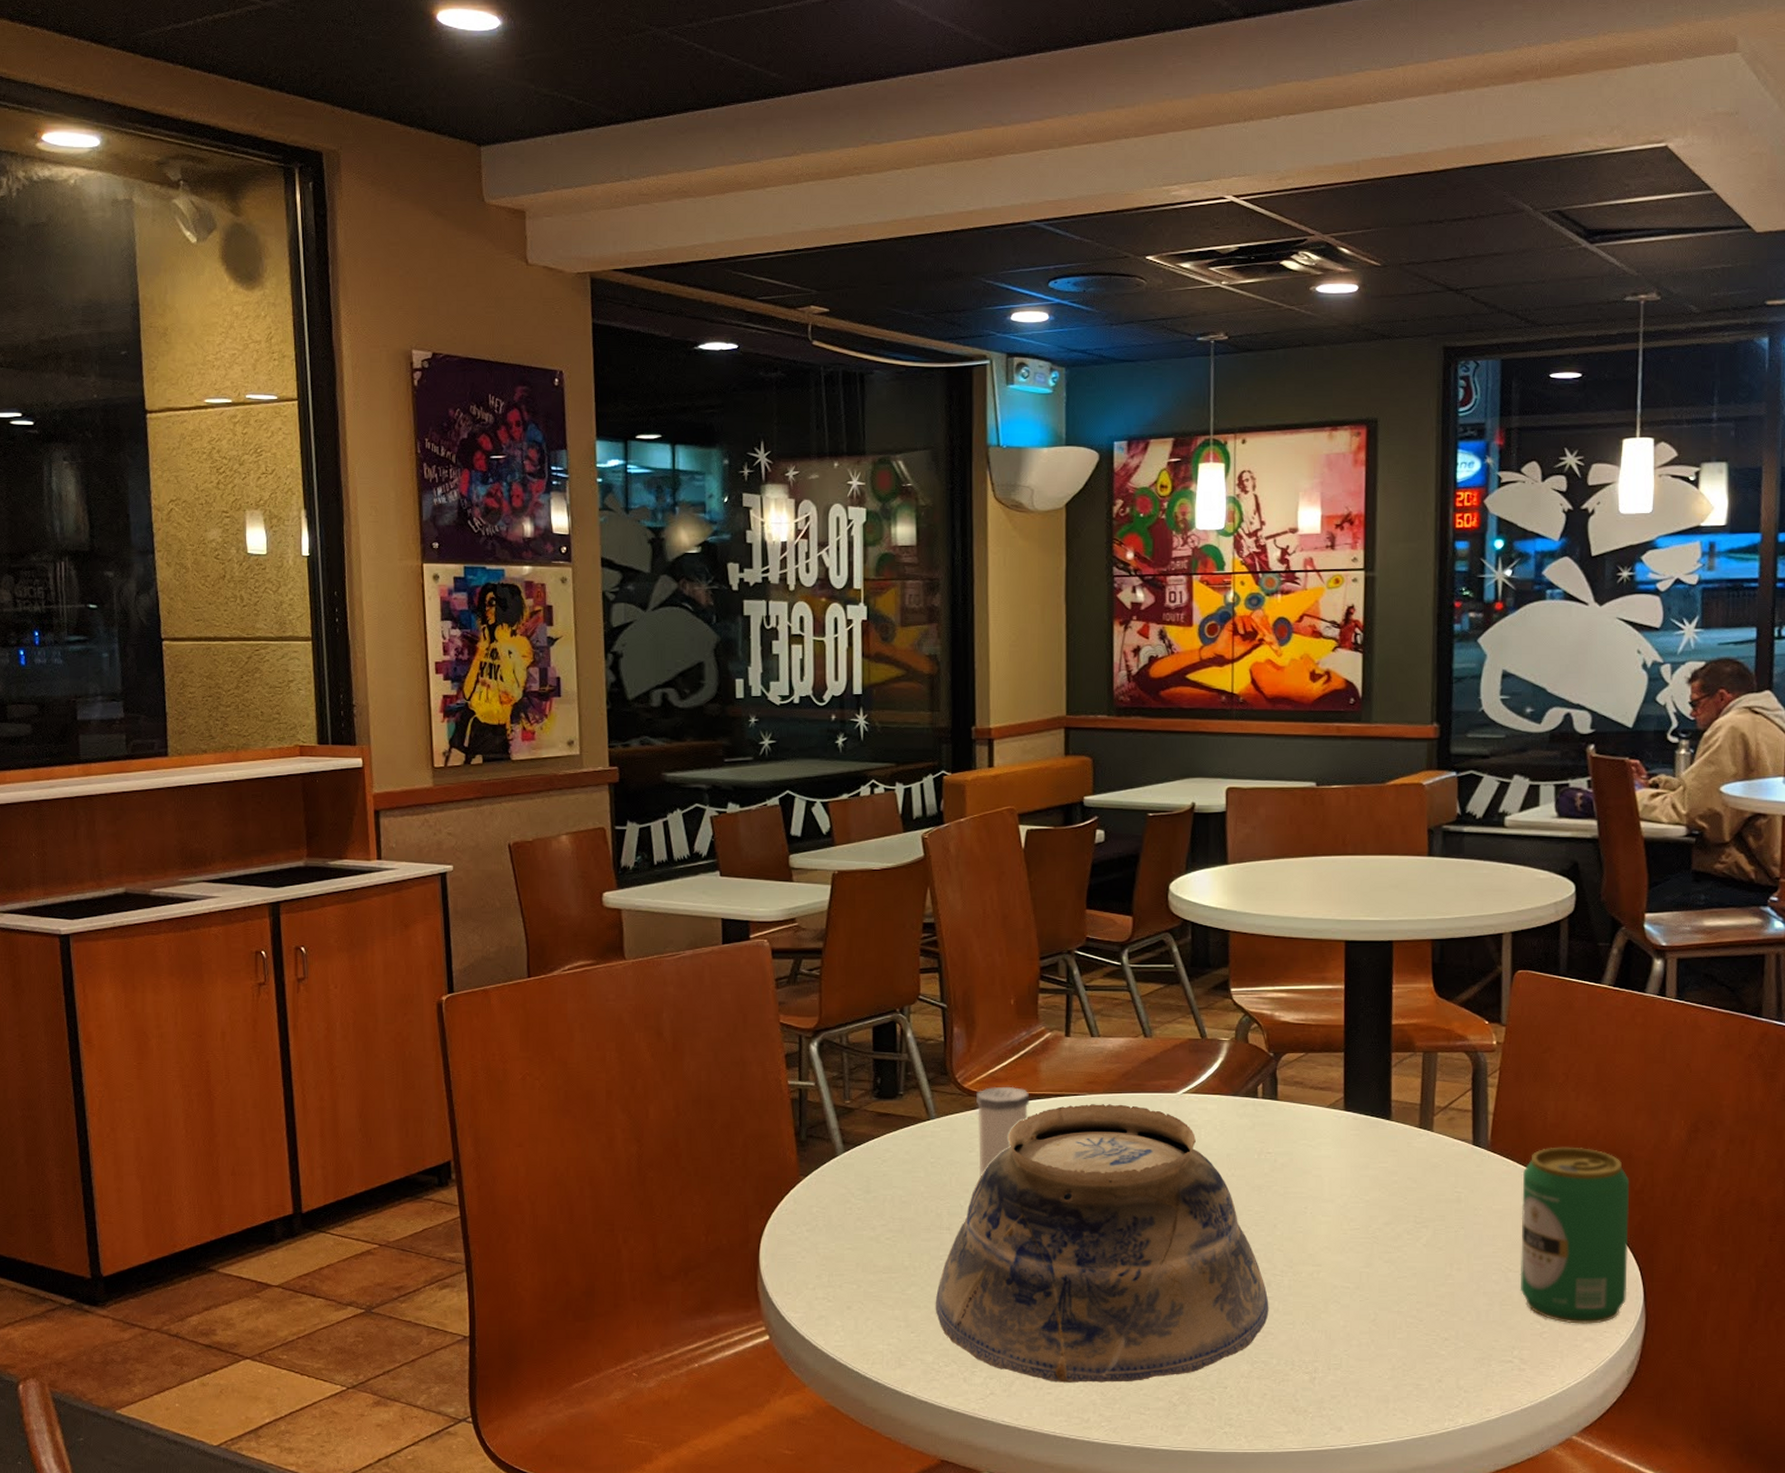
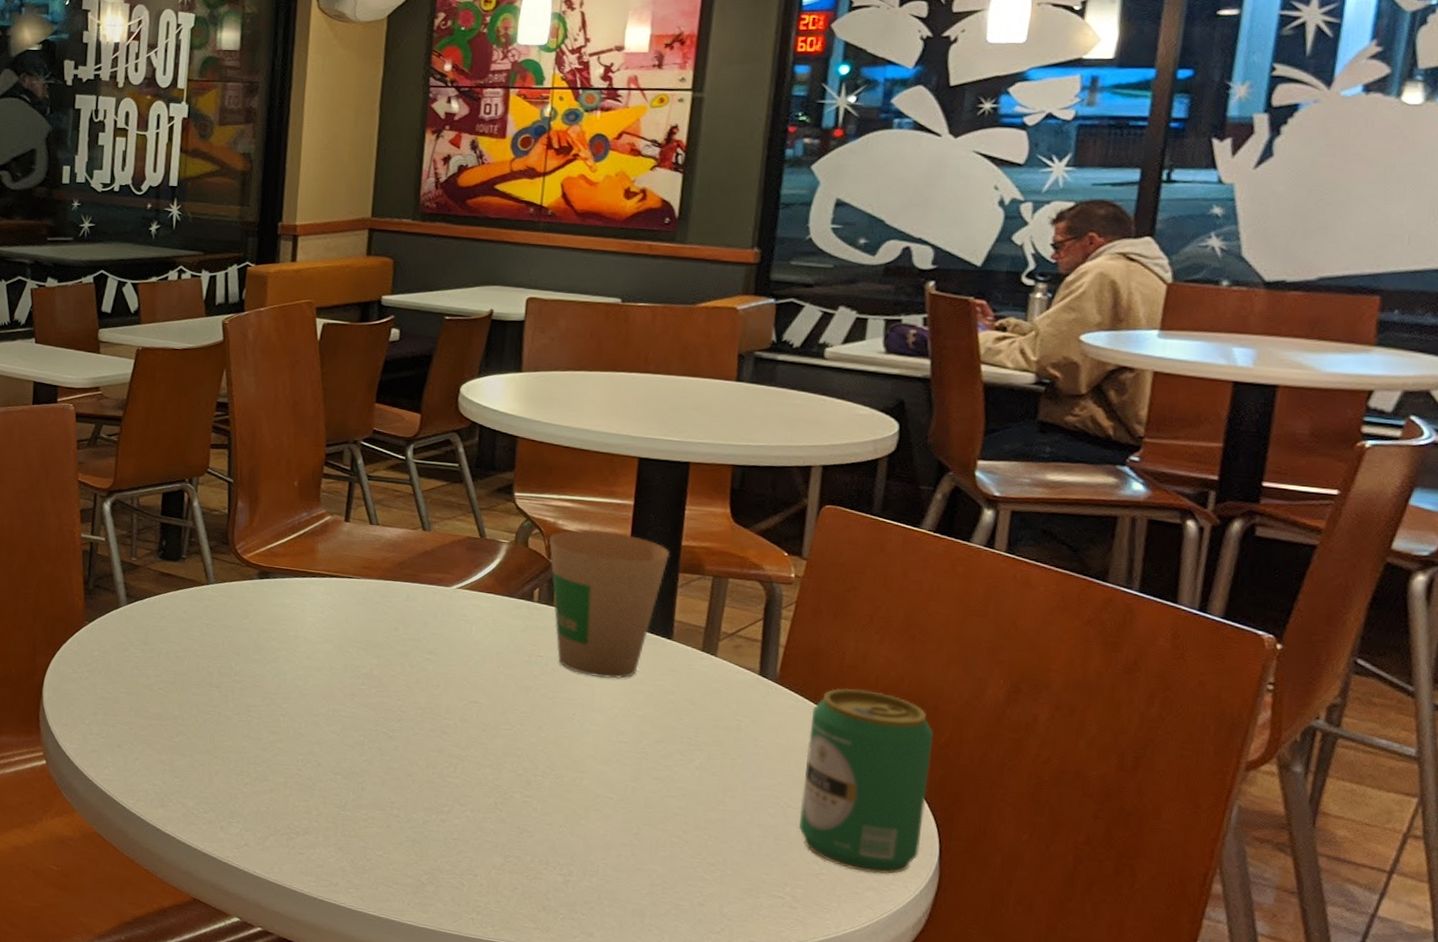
bowl: present [935,1104,1269,1383] -> none [199,587,528,857]
salt shaker: present [976,1086,1030,1177] -> none [251,561,306,643]
paper cup: none [1268,1019,1382,1168] -> present [549,529,670,679]

